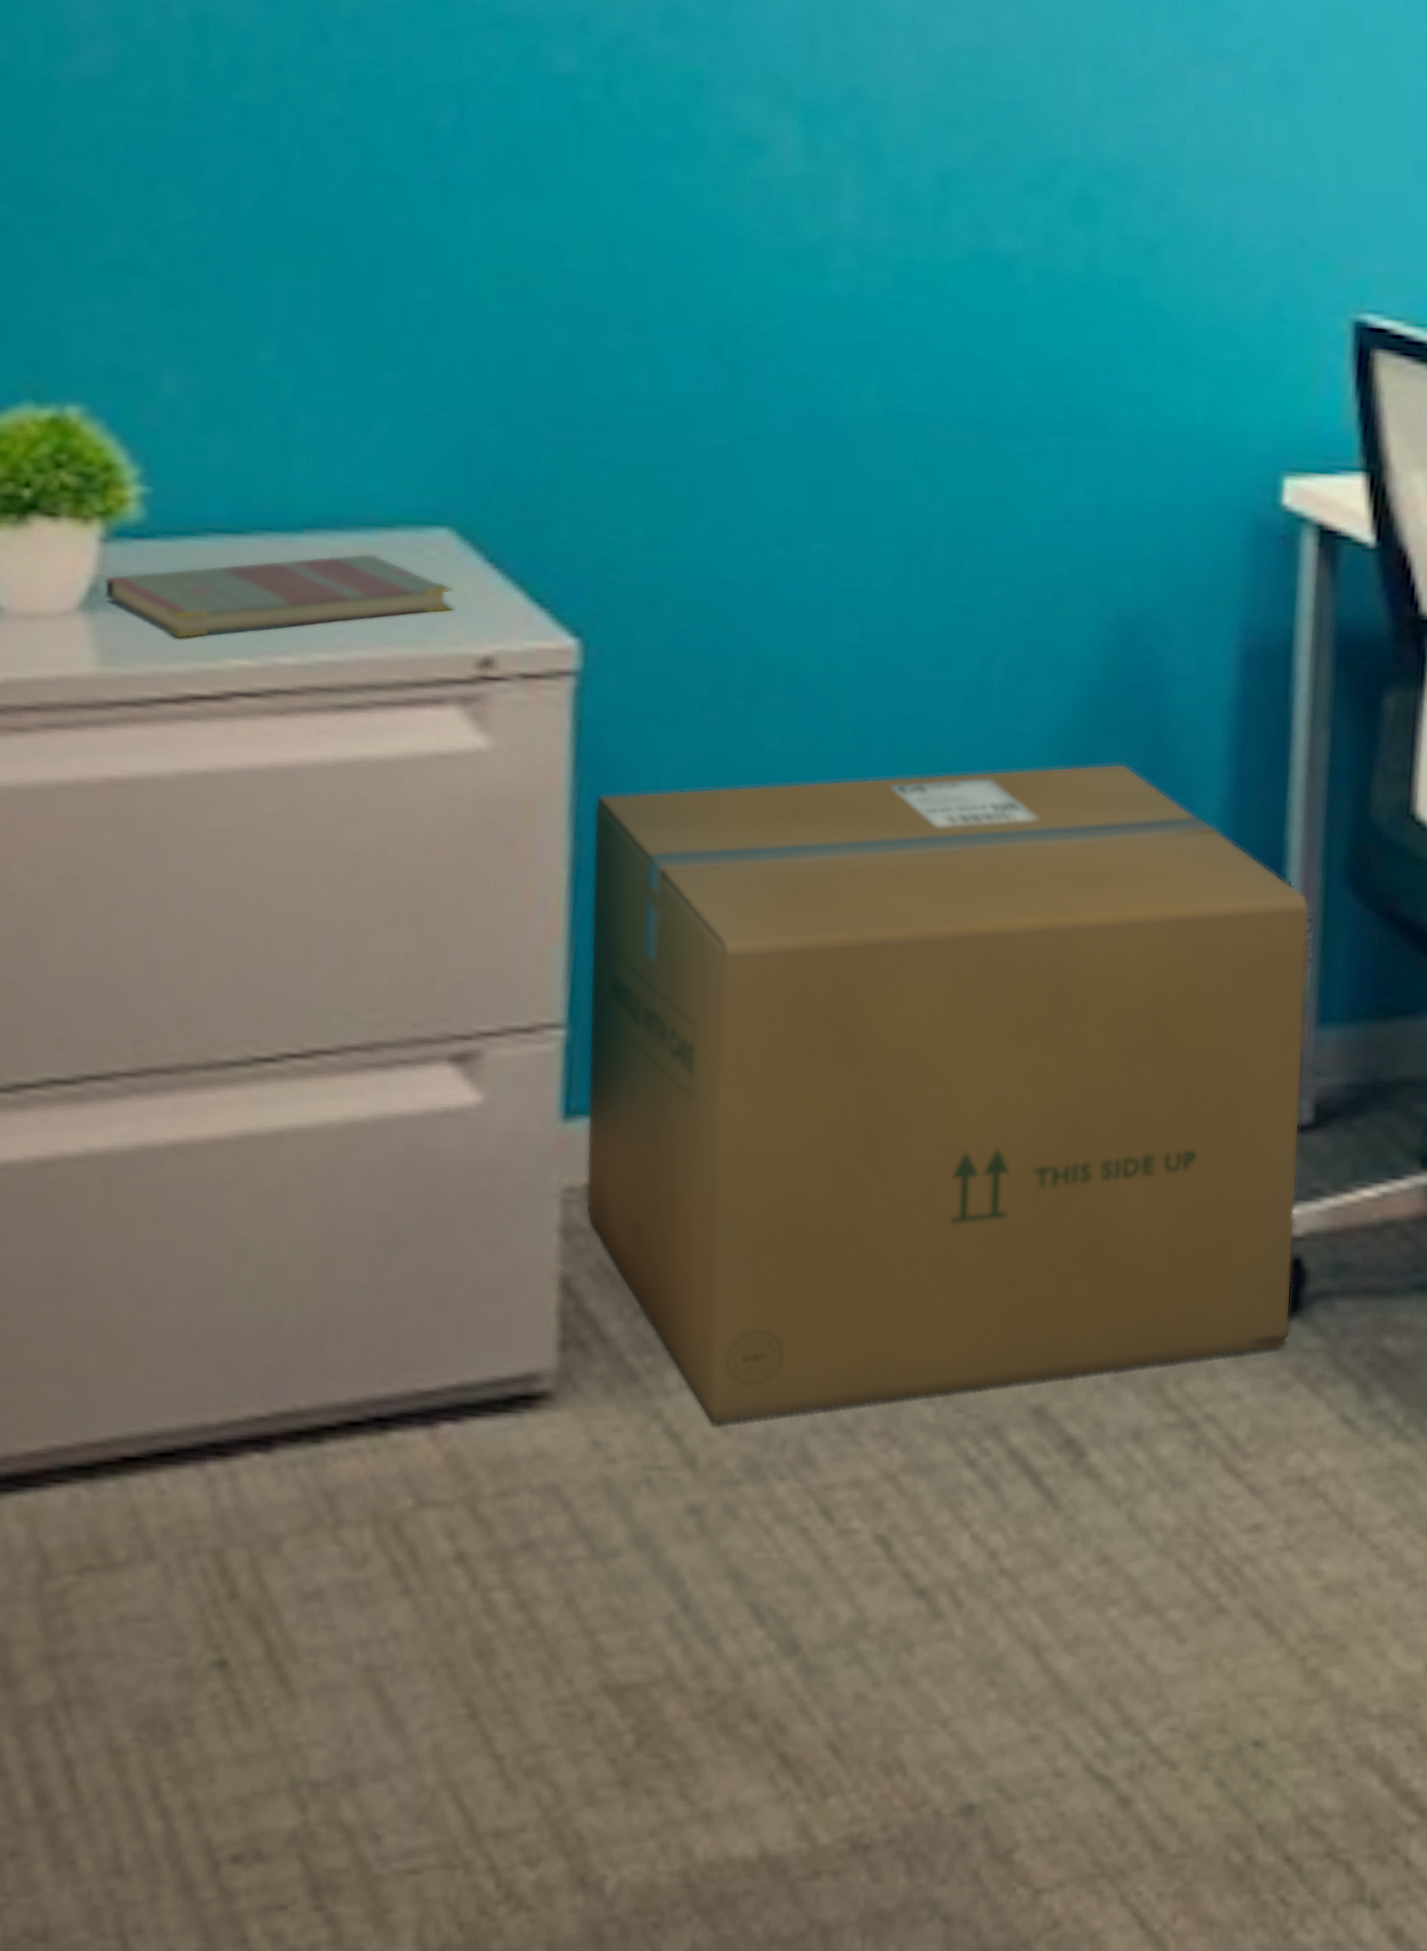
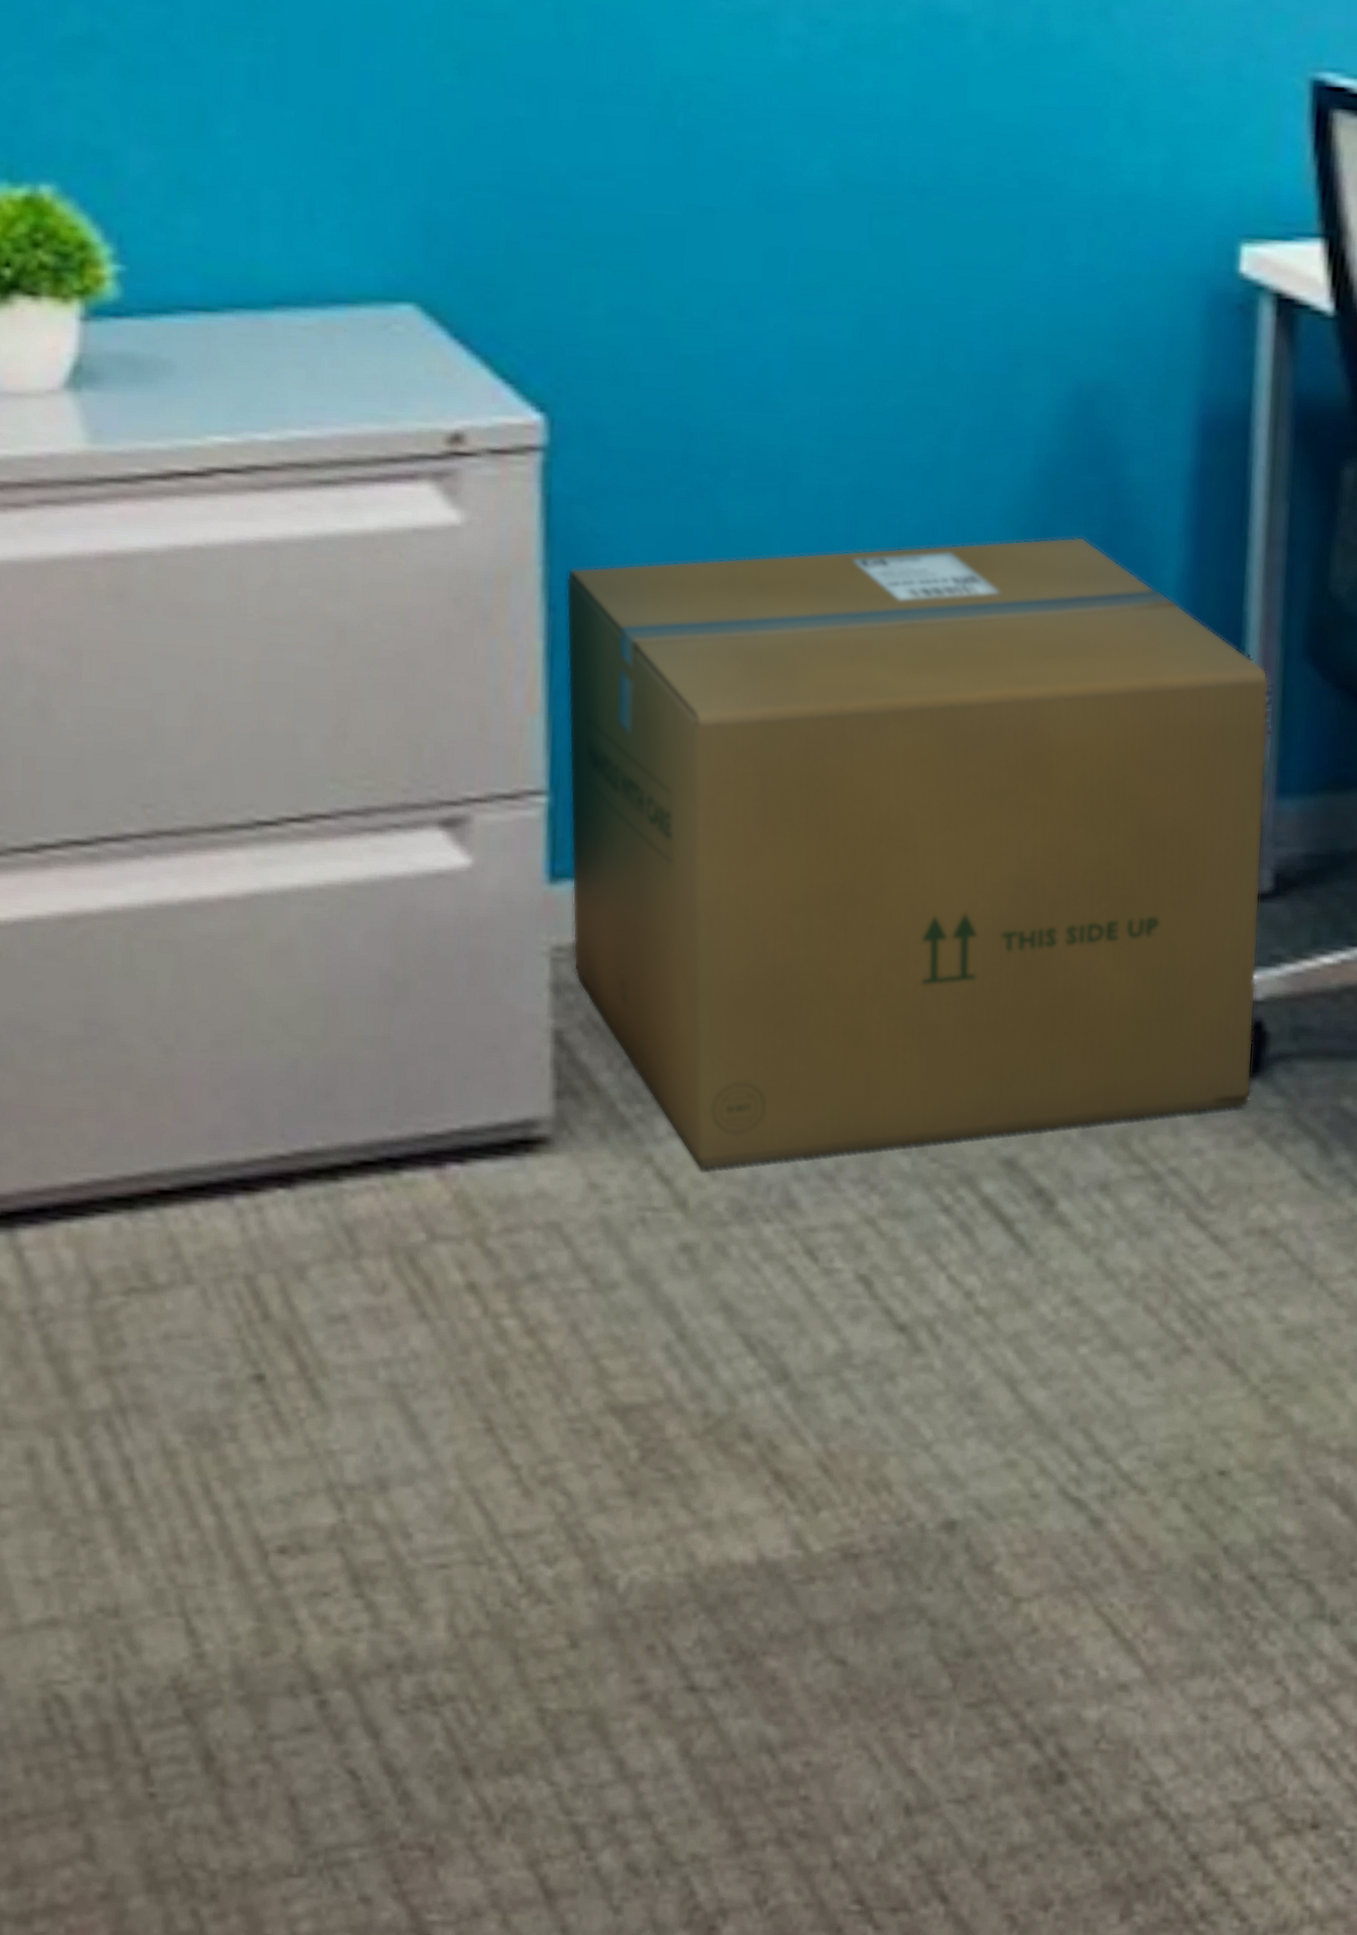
binder: present [103,552,454,639] -> none [87,329,422,416]

